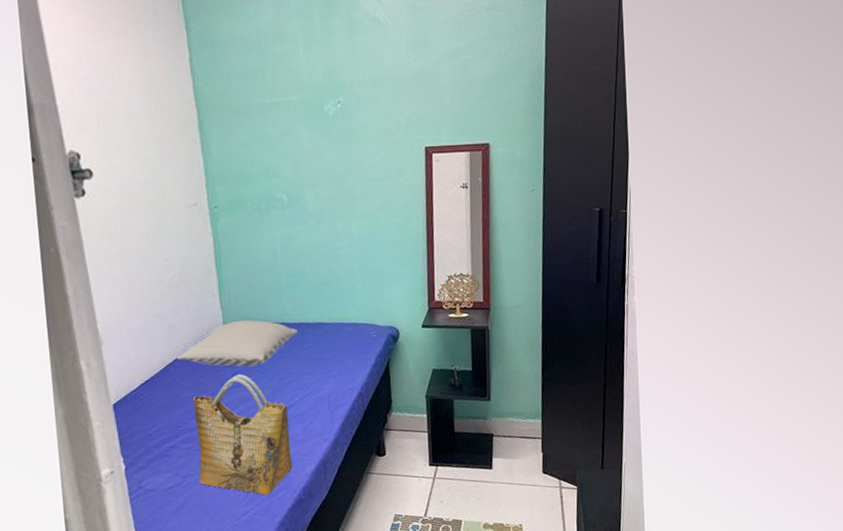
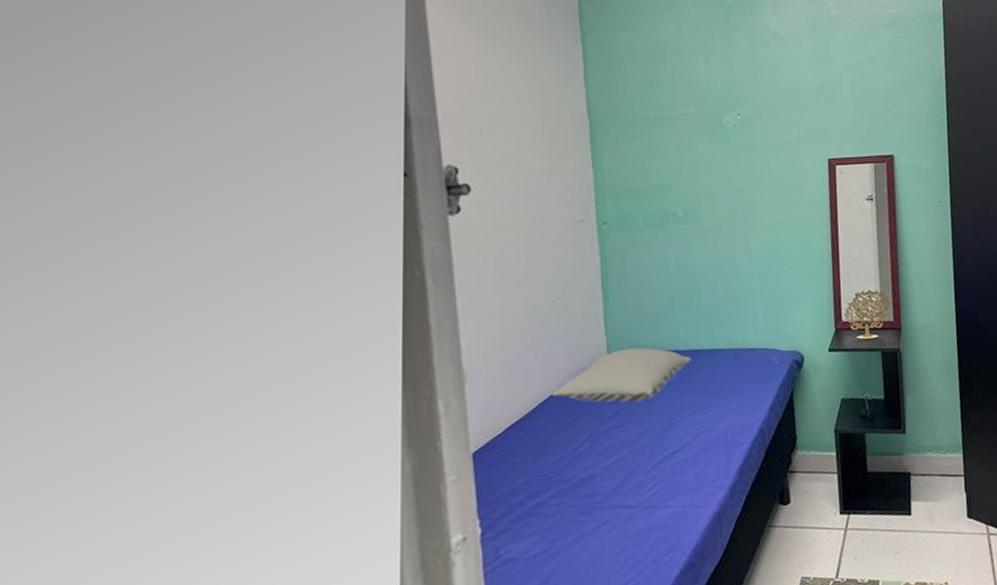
grocery bag: present [194,375,293,495] -> none [569,412,683,560]

